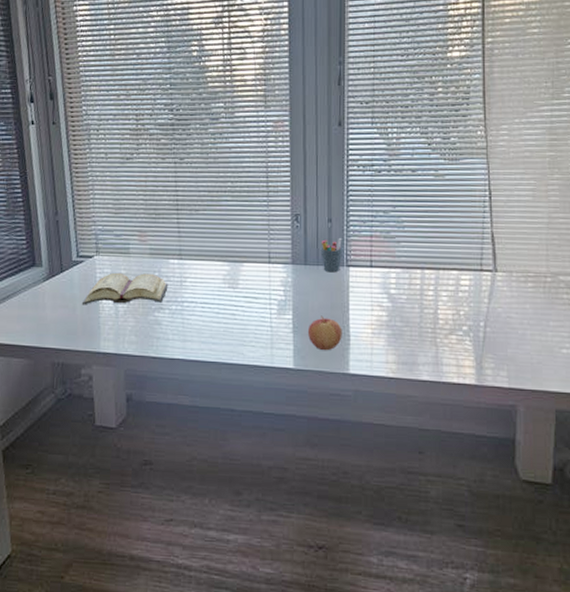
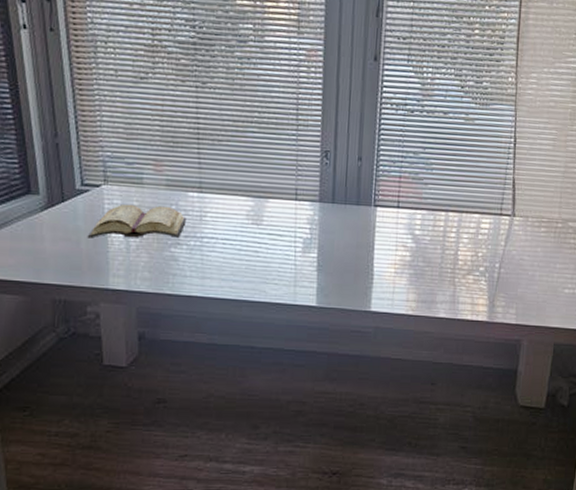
apple: present [307,315,342,351] -> none [331,254,367,290]
pen holder: present [320,238,343,273] -> none [349,178,372,212]

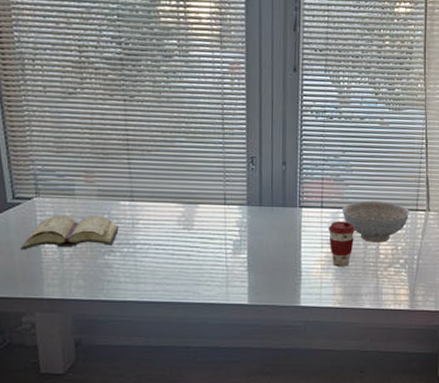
coffee cup: none [404,222,433,272] -> present [329,221,355,267]
decorative bowl: none [419,202,493,248] -> present [341,200,410,242]

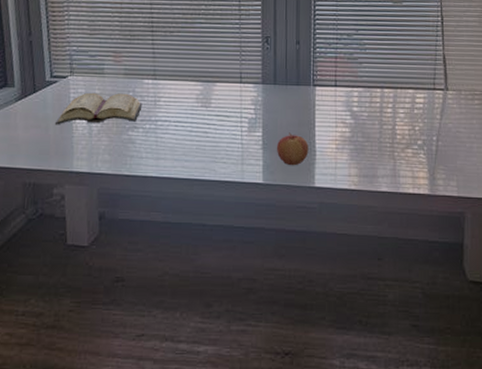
apple: none [261,254,295,287] -> present [276,132,309,166]
coffee cup: present [329,221,355,267] -> none [343,100,370,147]
decorative bowl: present [341,200,410,242] -> none [355,79,426,122]

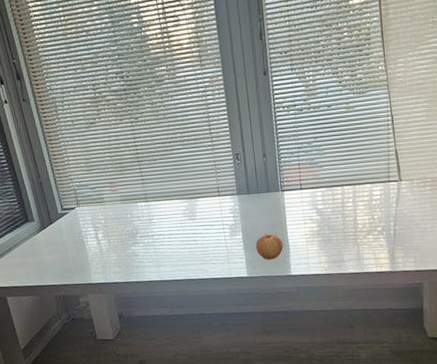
diary: present [54,92,143,125] -> none [71,216,140,248]

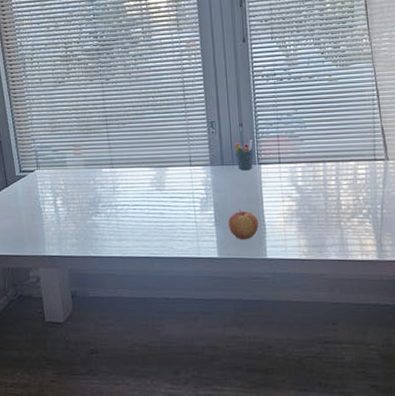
pen holder: none [259,169,278,198] -> present [234,140,254,171]

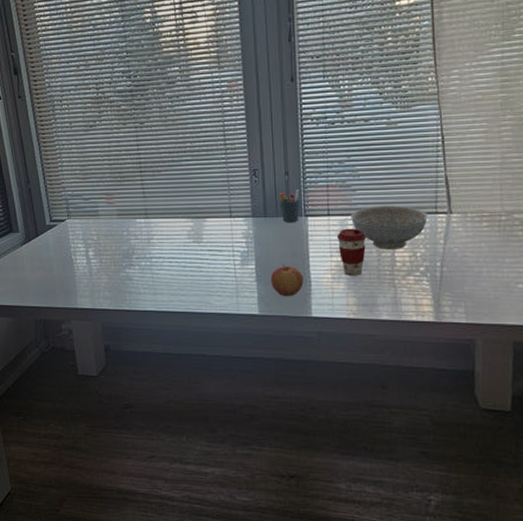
coffee cup: none [288,175,314,219] -> present [337,228,367,276]
decorative bowl: none [299,153,368,194] -> present [350,205,428,249]

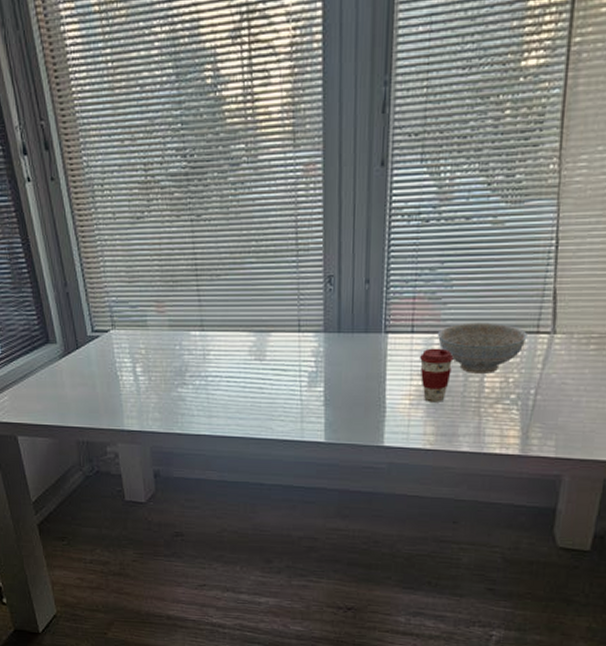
apple: present [270,264,304,297] -> none [340,387,378,424]
pen holder: present [279,190,301,223] -> none [356,302,382,340]

